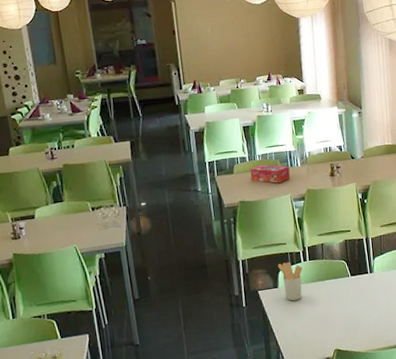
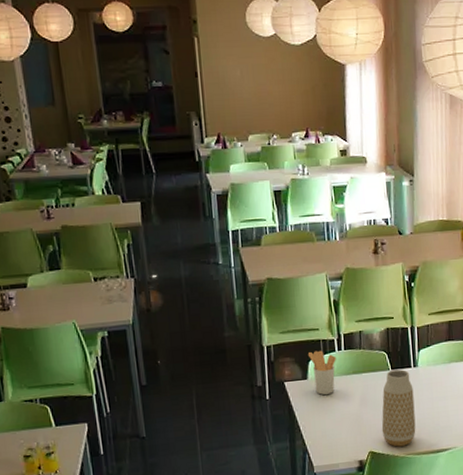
tissue box: present [250,164,290,183] -> none [280,236,327,259]
vase: none [344,275,375,344] -> present [381,369,416,447]

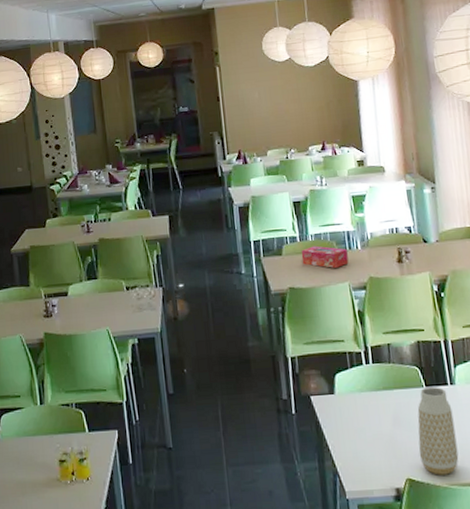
tissue box: none [280,236,327,259] -> present [301,245,349,268]
utensil holder: present [307,350,336,395] -> none [333,363,364,412]

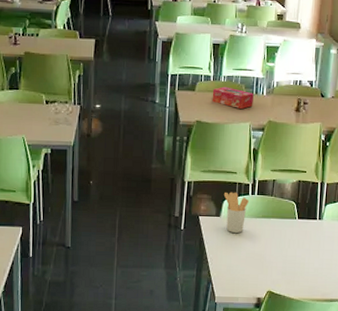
utensil holder: none [333,363,364,412] -> present [223,192,249,233]
vase: present [417,386,459,475] -> none [281,219,316,291]

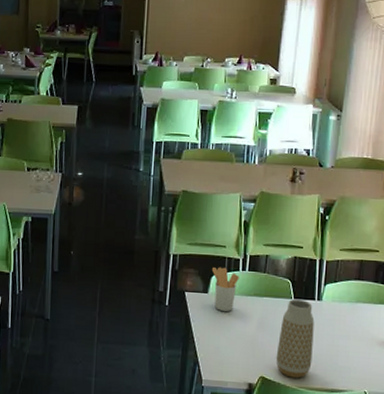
tissue box: present [212,86,254,109] -> none [199,154,244,178]
vase: none [281,219,316,291] -> present [276,298,315,378]

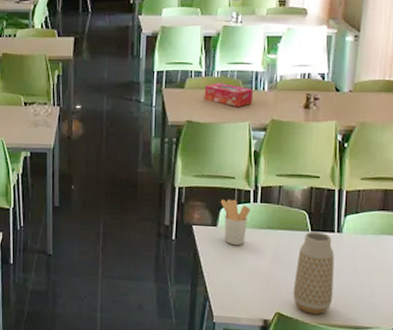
tissue box: none [199,154,244,178] -> present [204,82,253,107]

